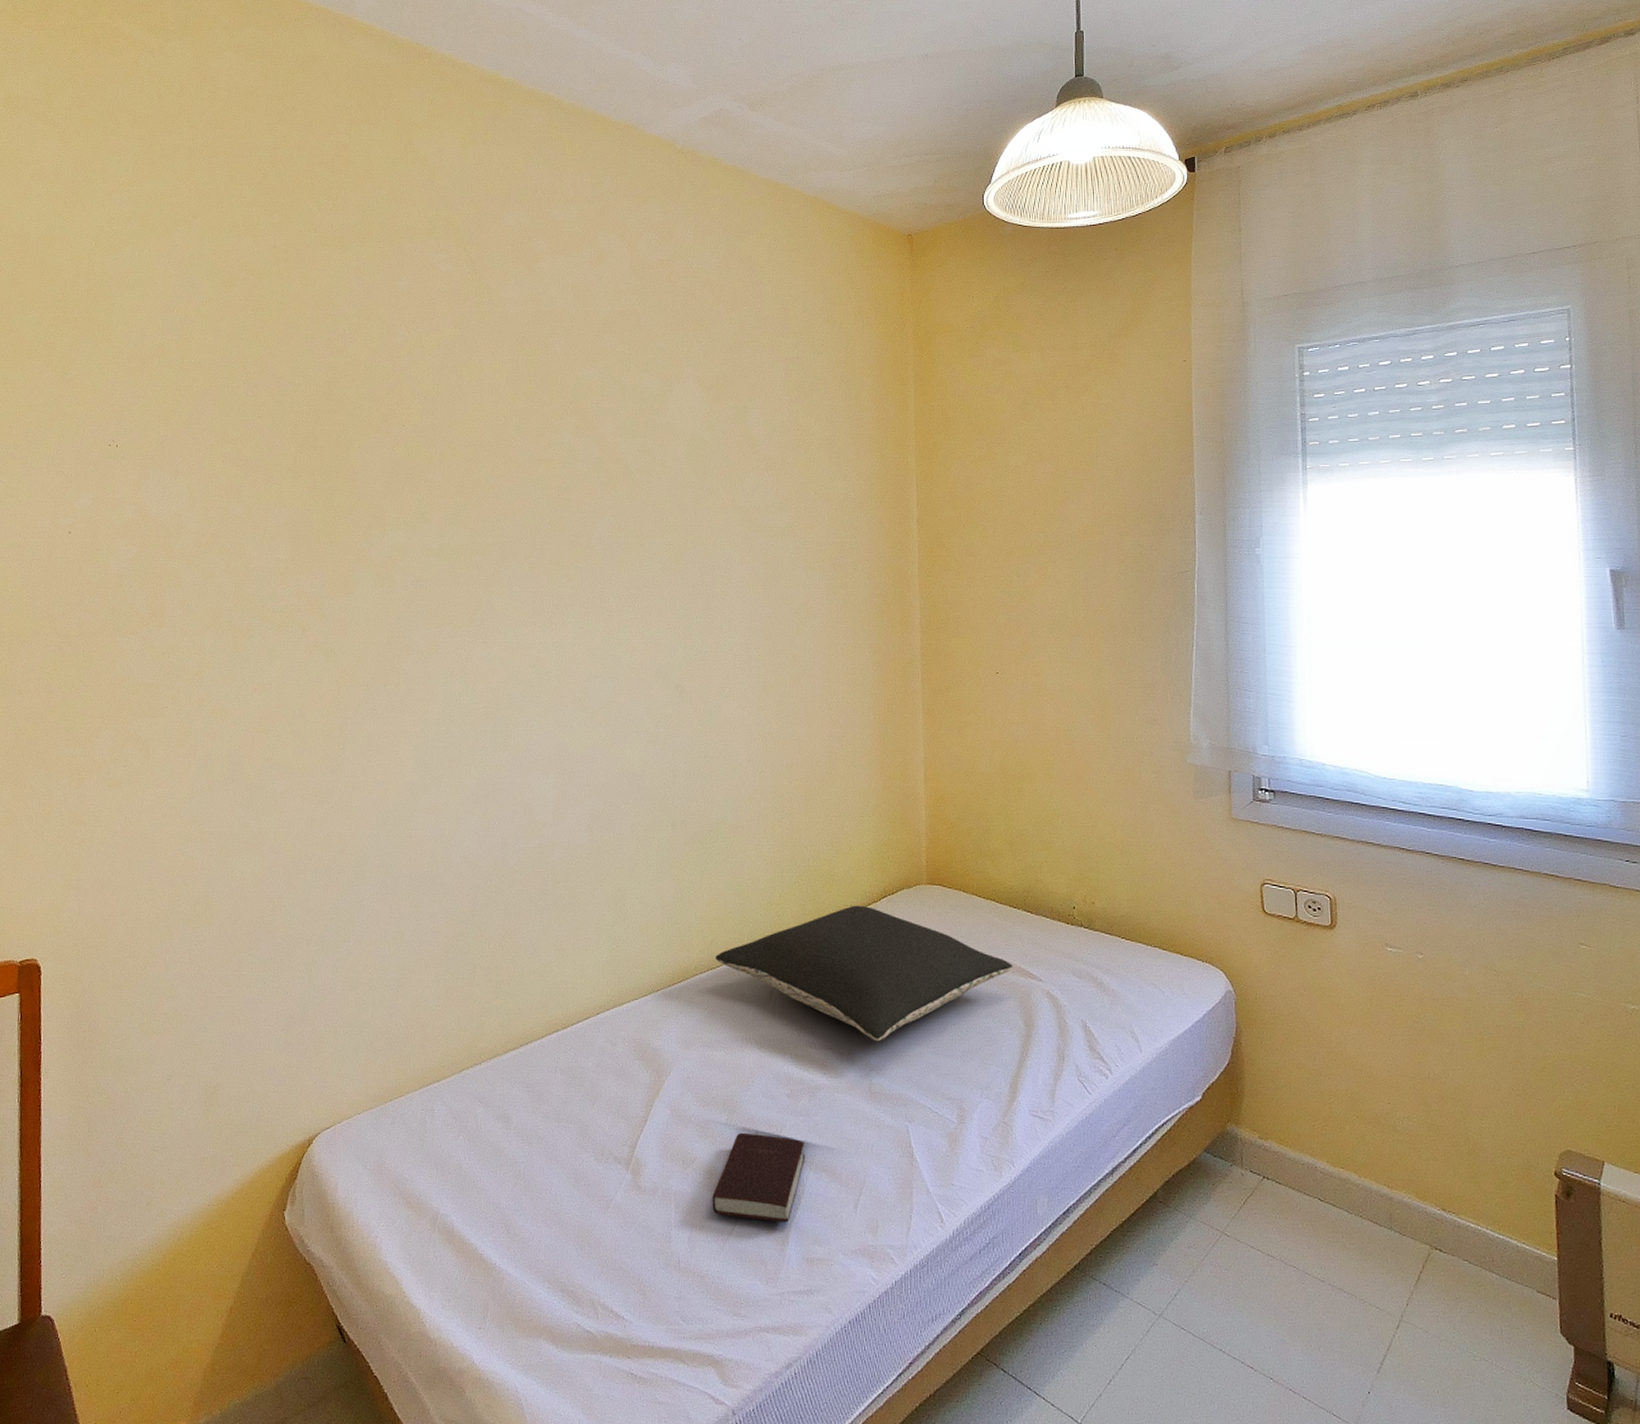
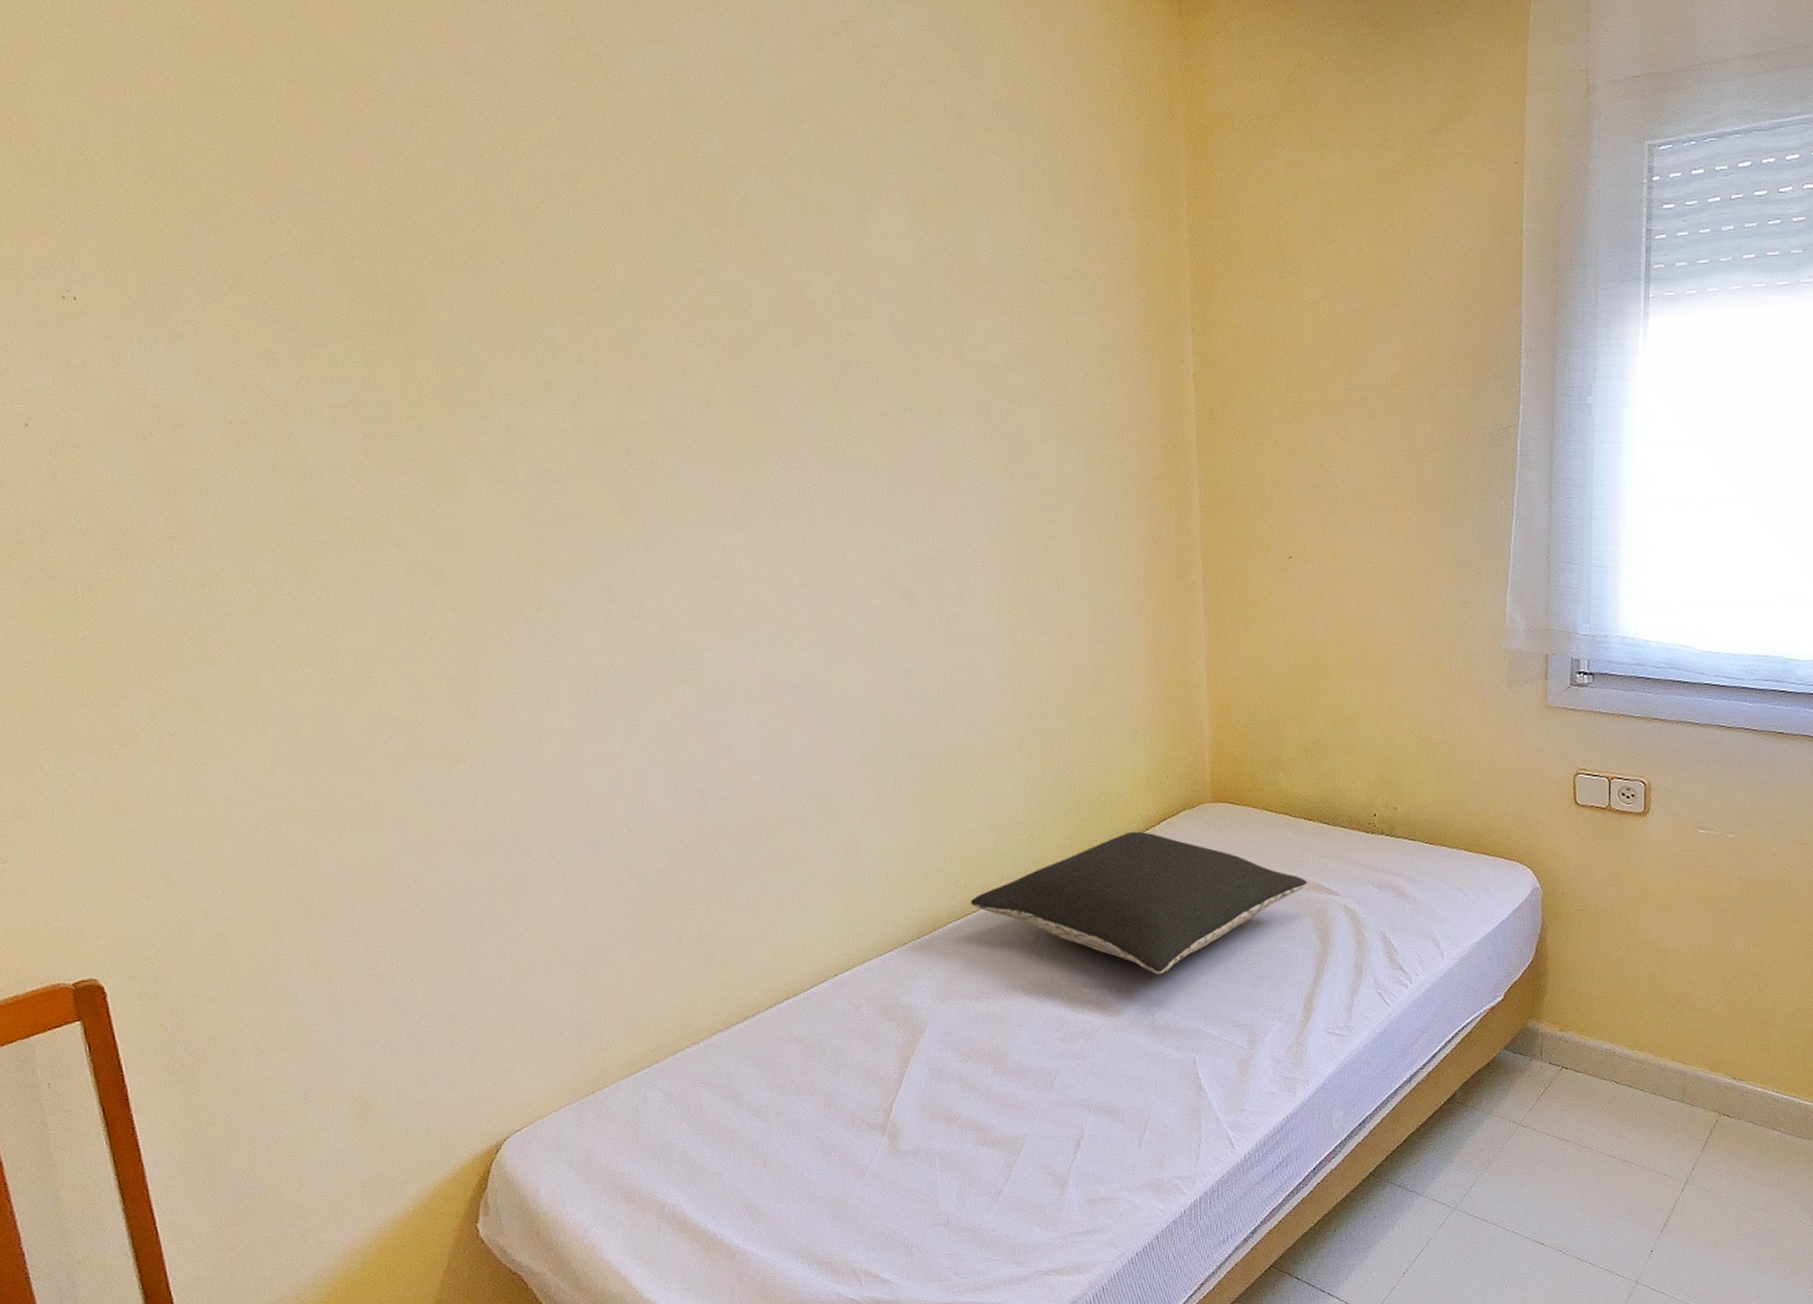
book: present [712,1132,806,1223] -> none [981,1082,1084,1169]

